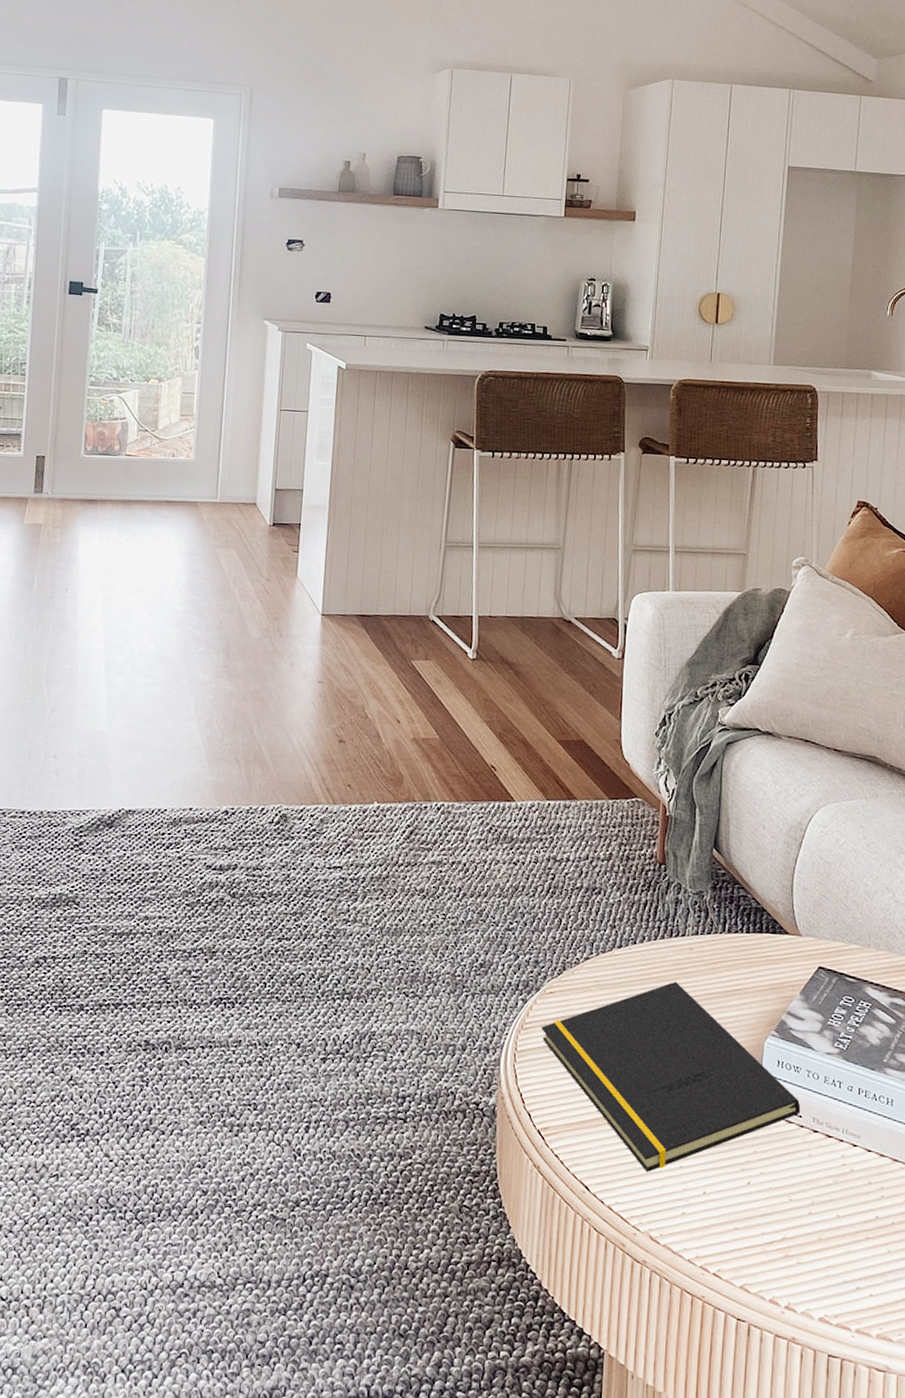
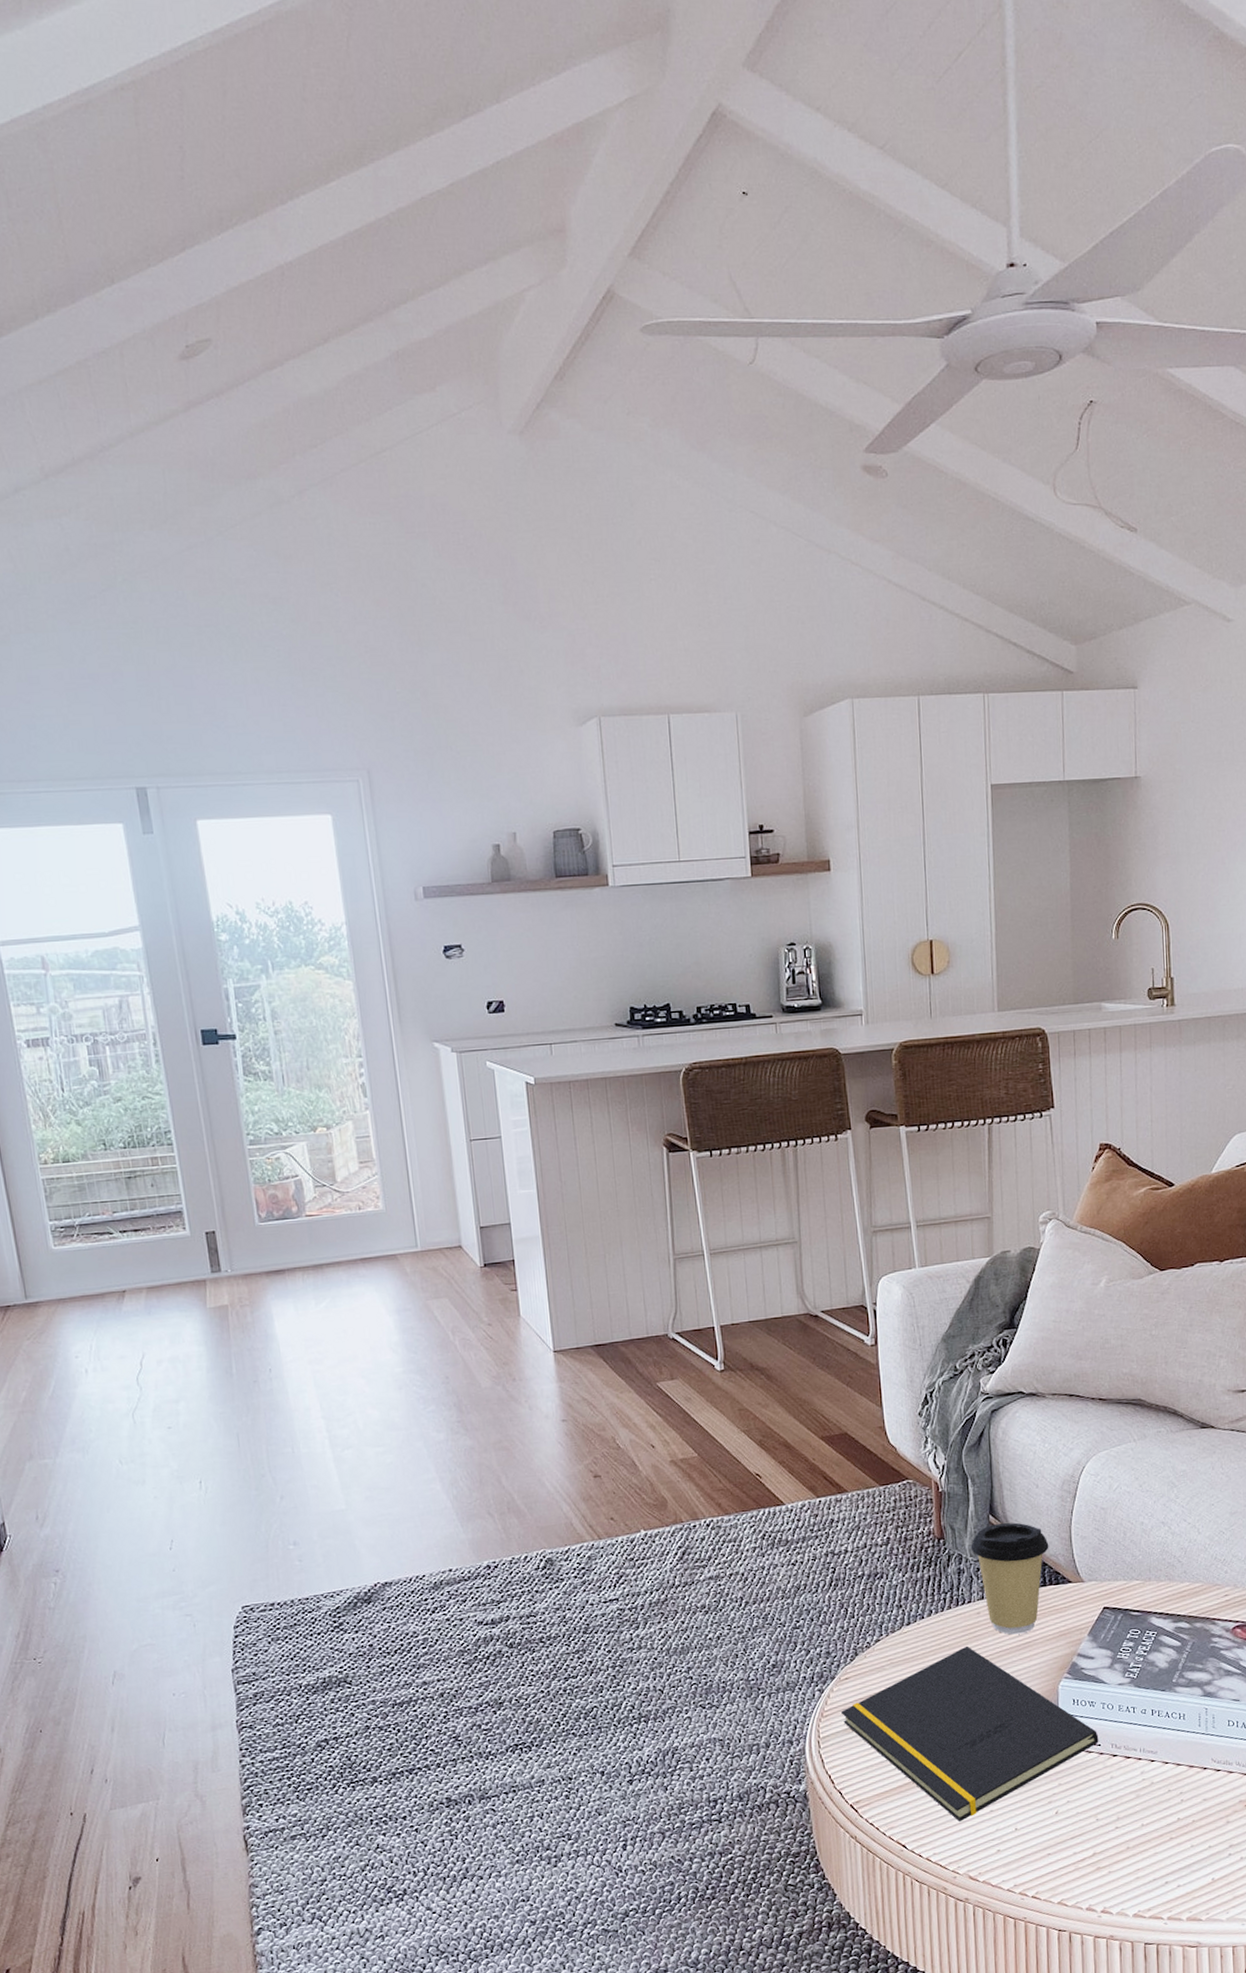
coffee cup: none [691,859,770,979] -> present [970,1522,1049,1635]

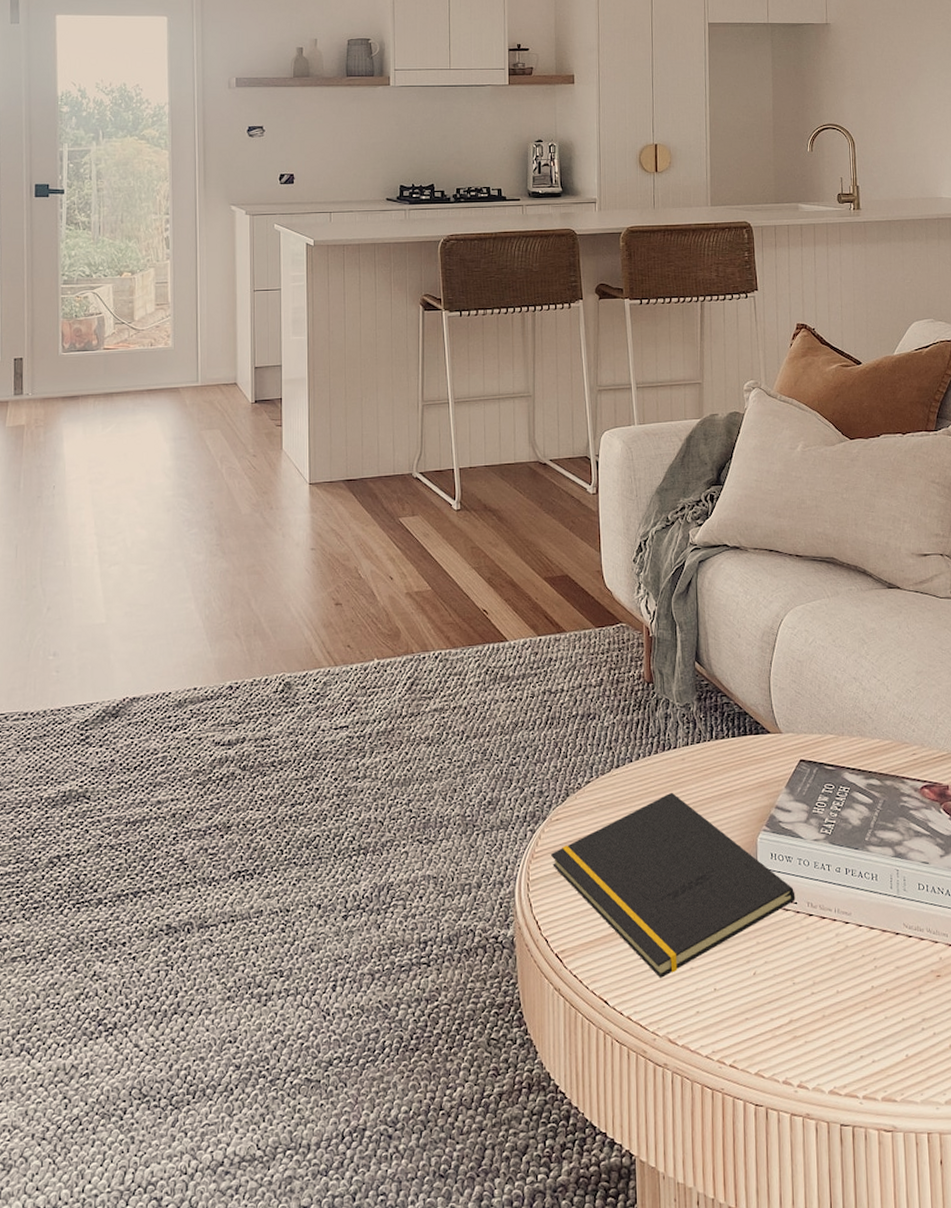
coffee cup: present [970,1522,1049,1635] -> none [677,670,750,783]

